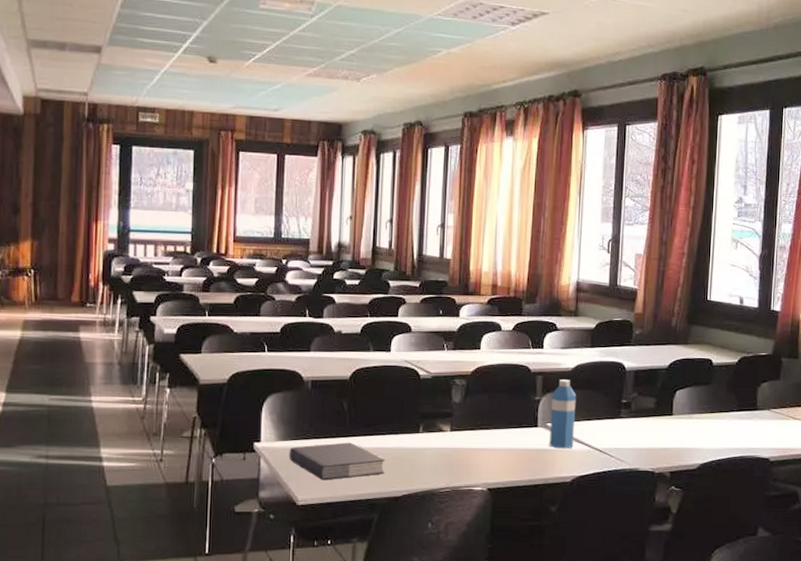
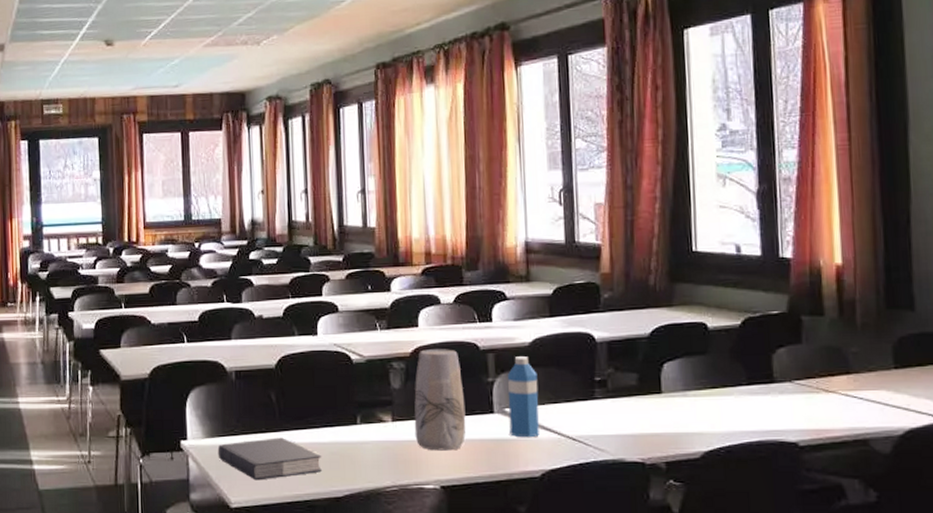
vase: none [469,369,515,458] -> present [414,349,466,451]

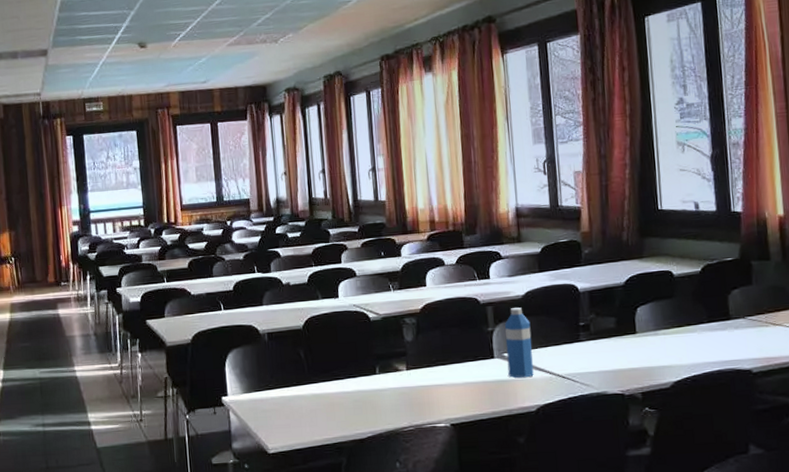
book: present [217,437,322,481] -> none [255,389,347,428]
vase: present [414,349,466,451] -> none [425,304,471,394]

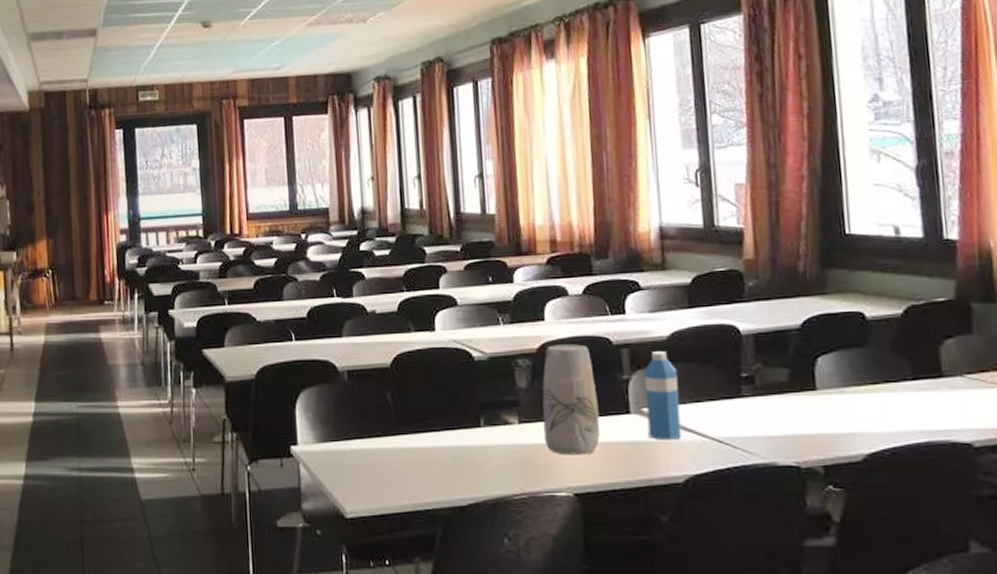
vase: none [425,304,471,394] -> present [542,344,600,455]

